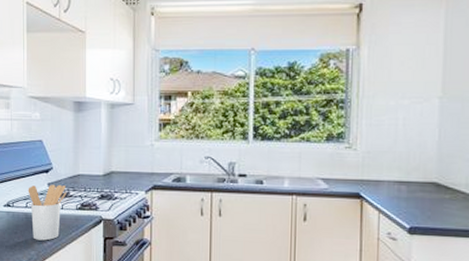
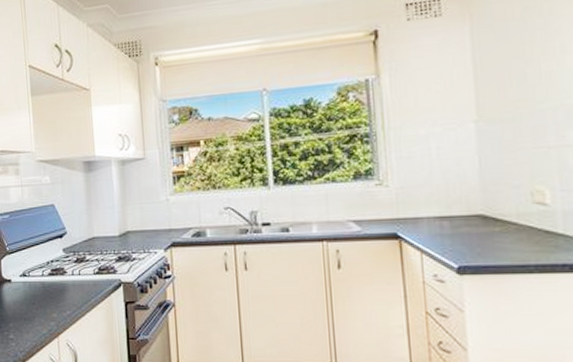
utensil holder: present [28,184,67,241] -> none [43,249,83,310]

